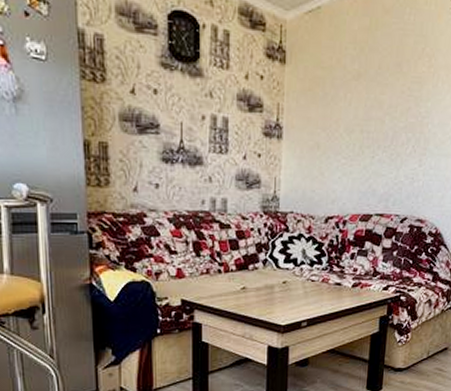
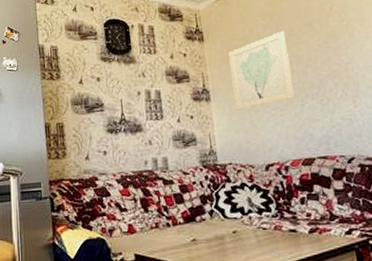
wall art: none [307,66,373,154] -> present [228,30,295,110]

